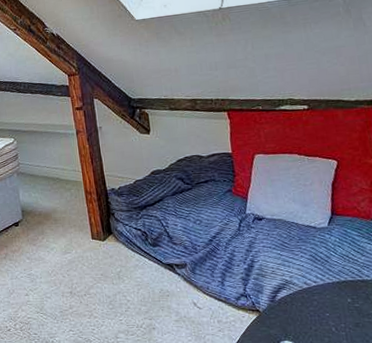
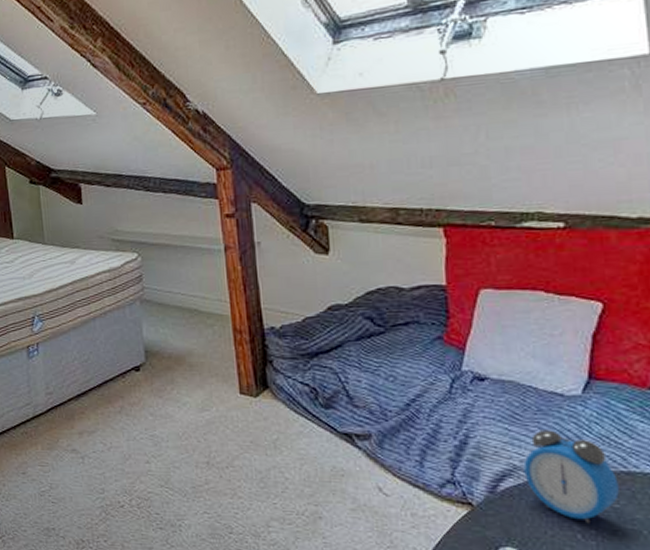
alarm clock: none [292,253,358,319] -> present [523,430,619,524]

